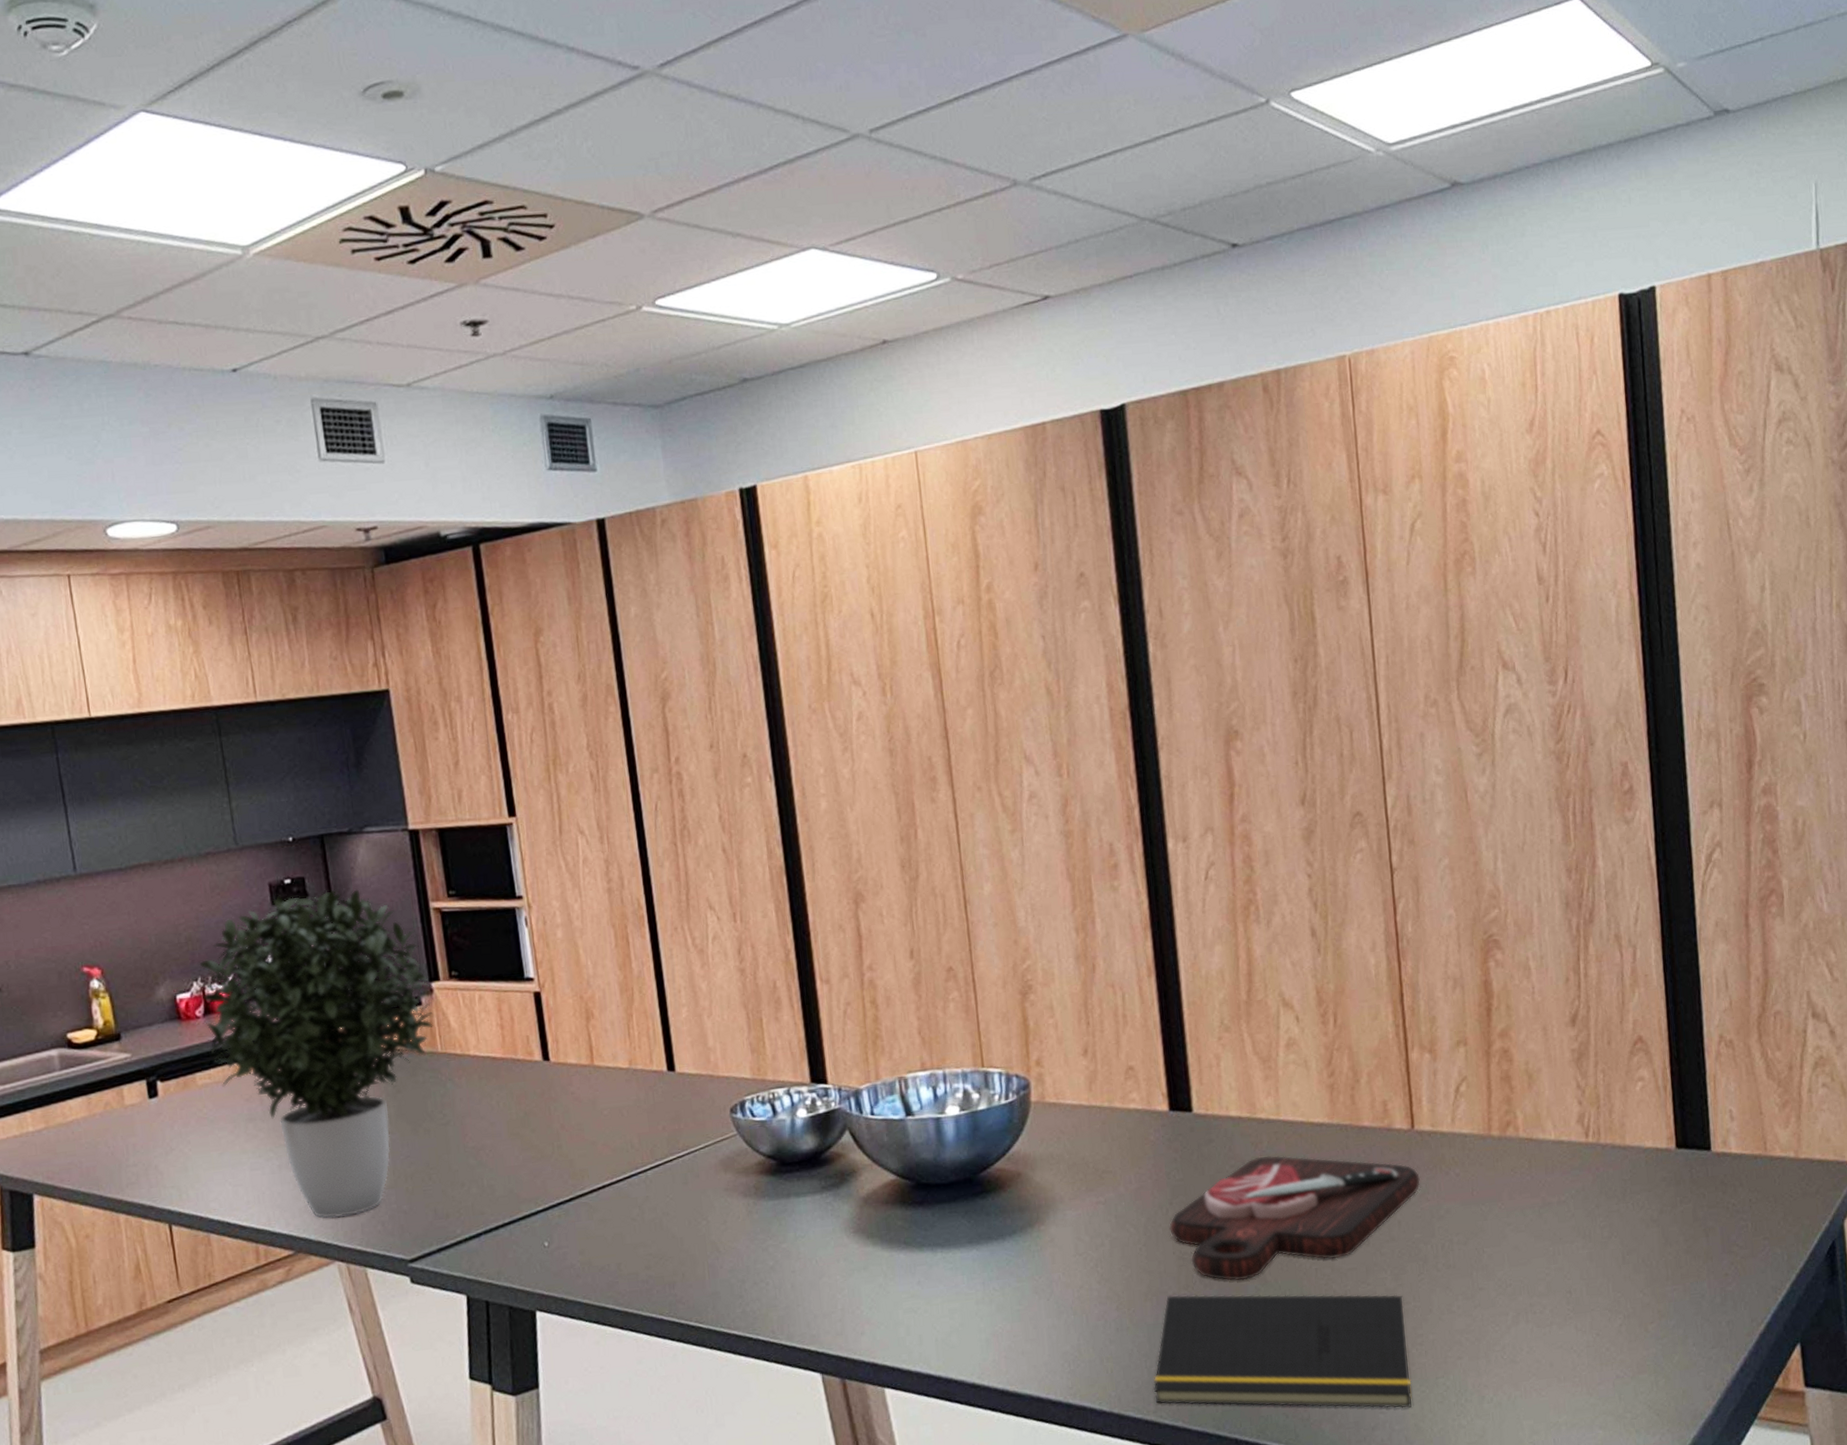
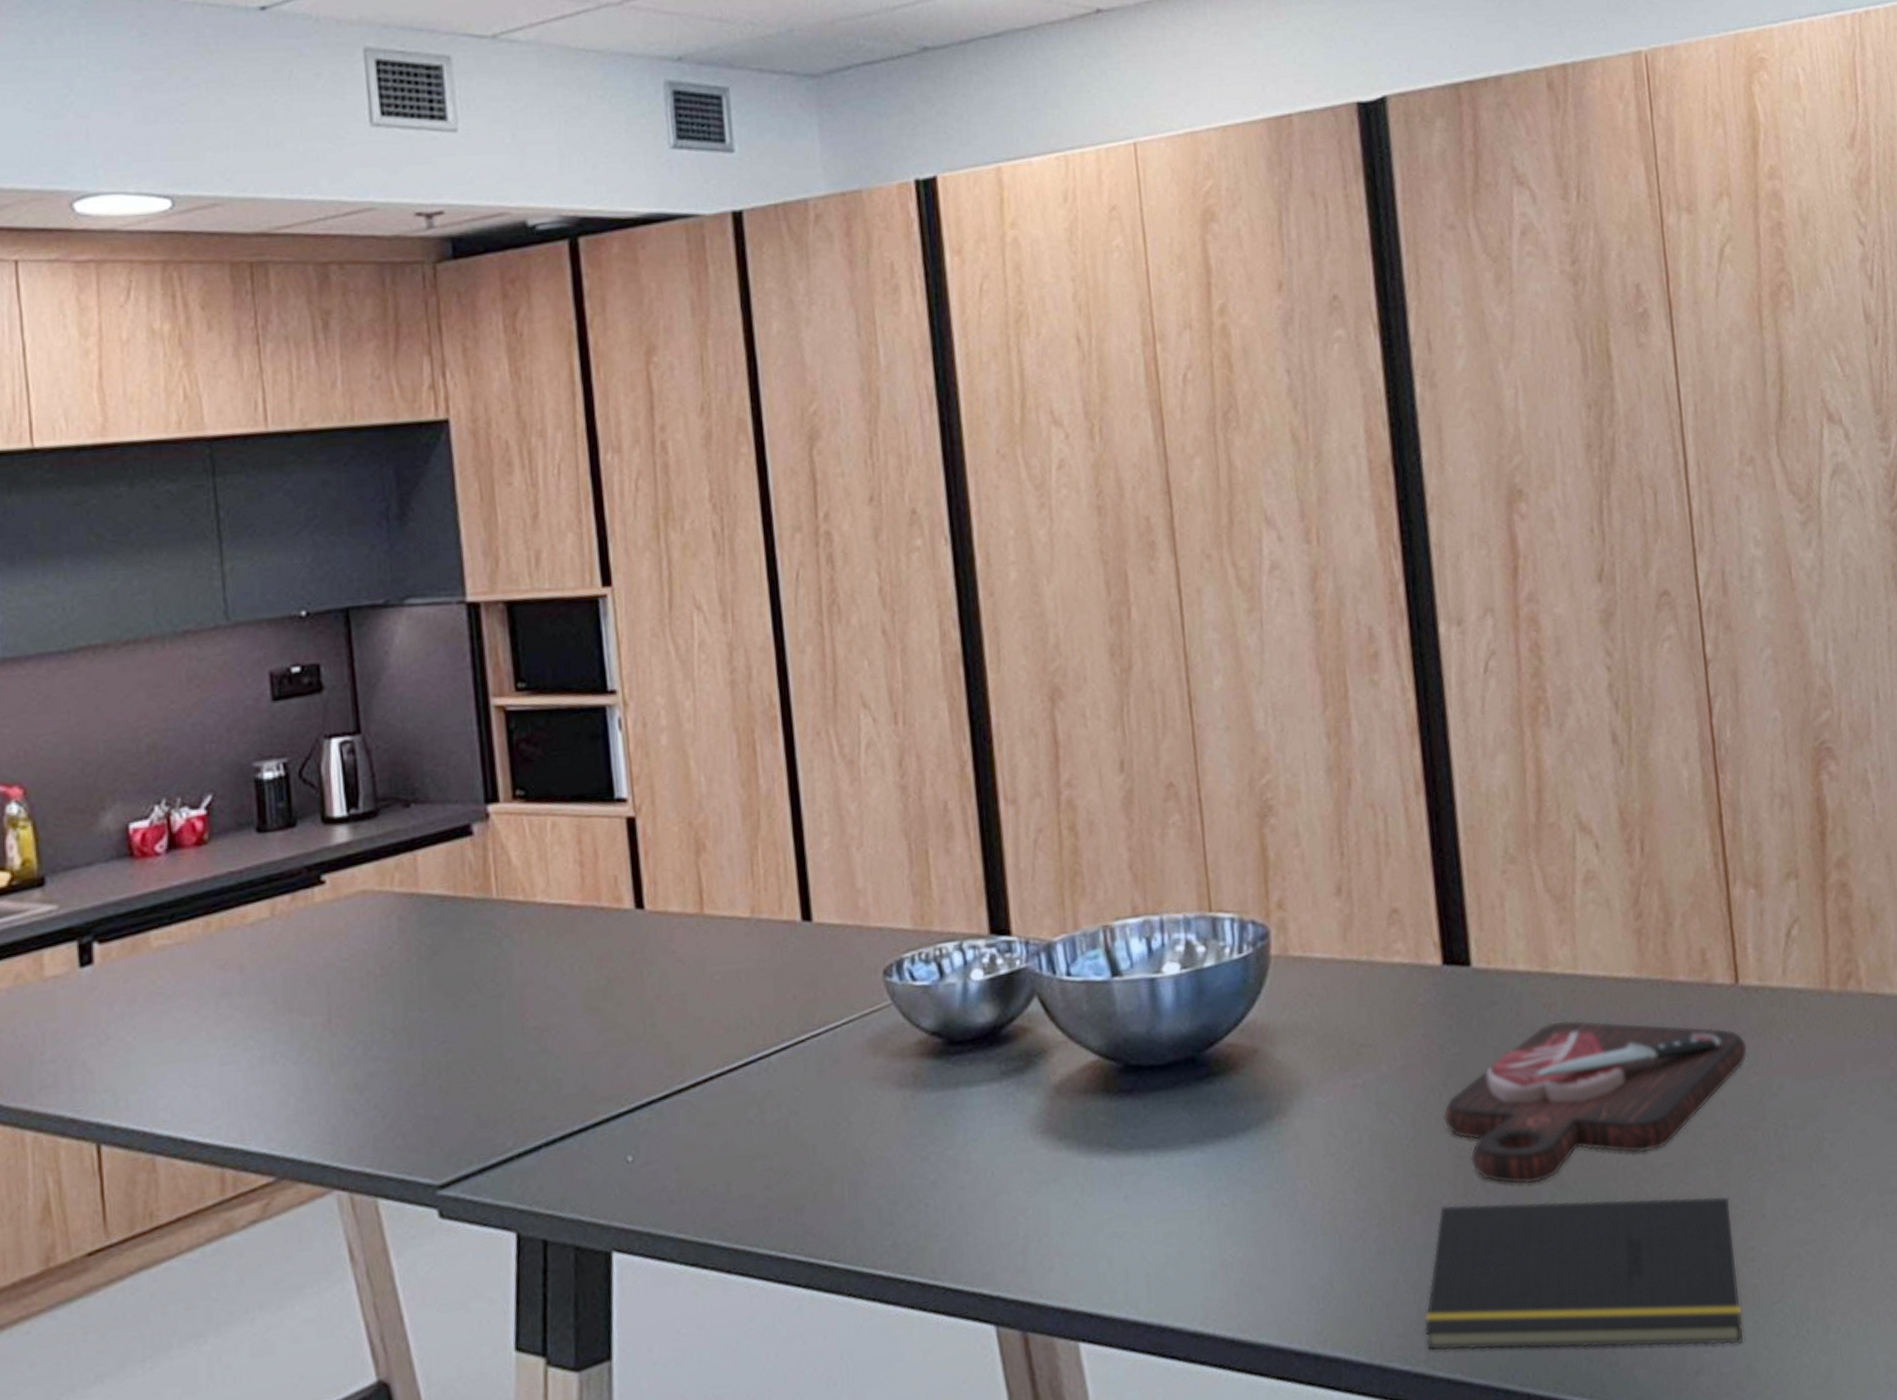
potted plant: present [199,889,434,1219] -> none [164,680,491,1131]

